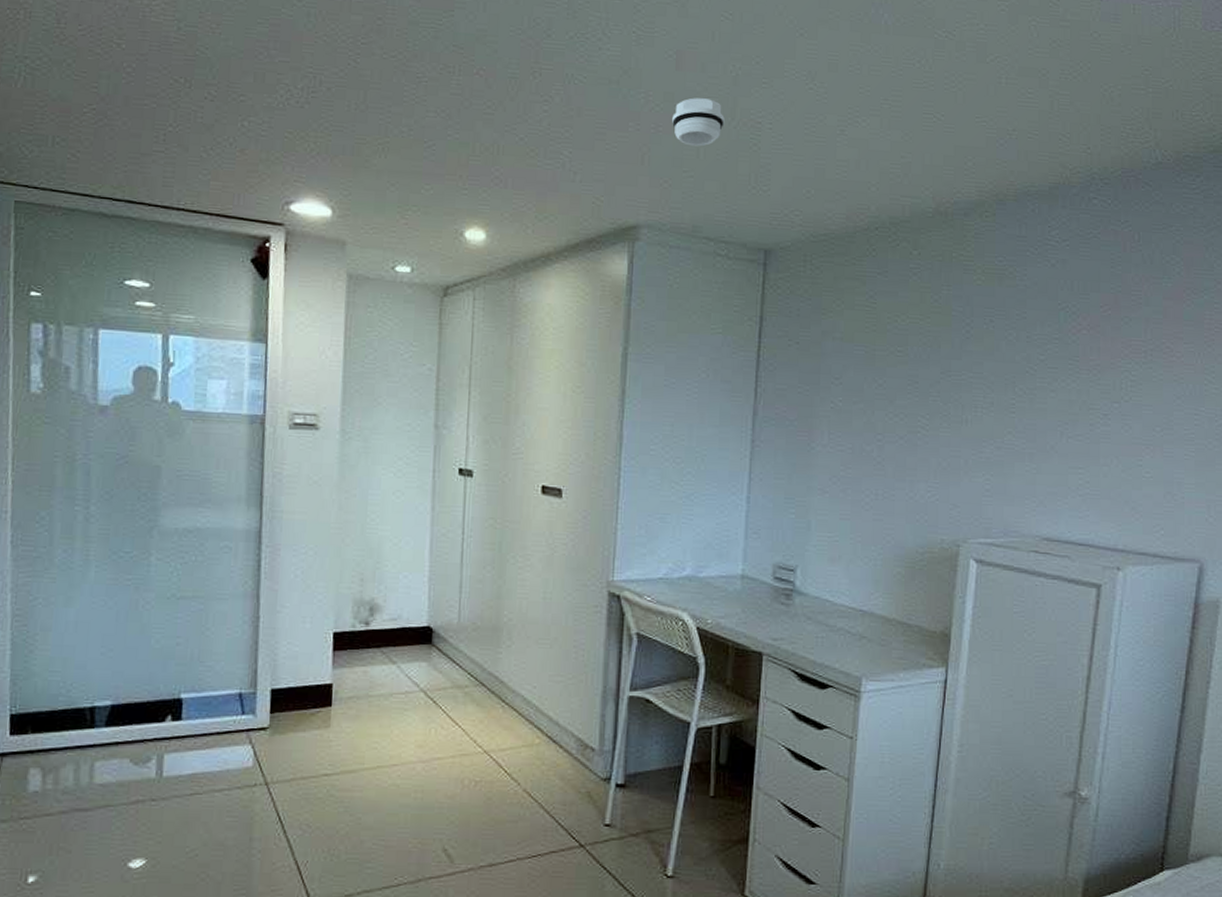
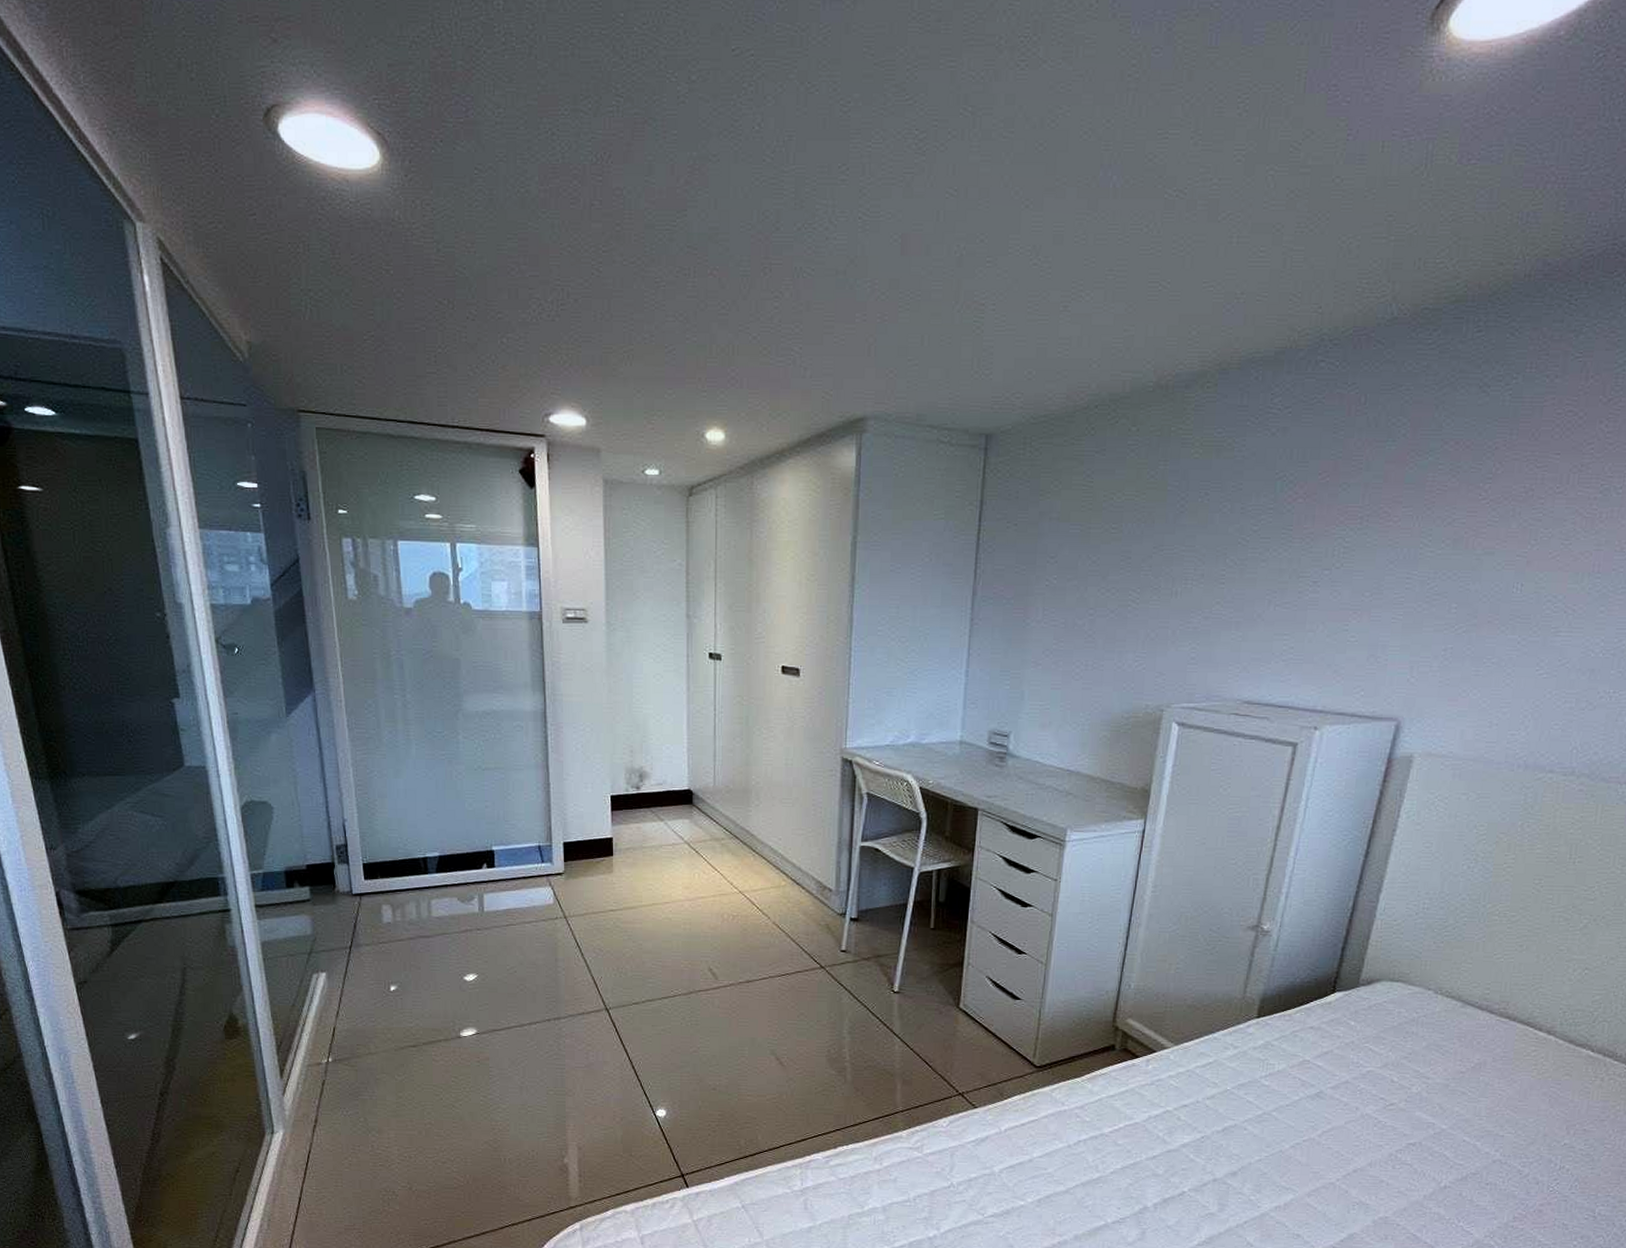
smoke detector: present [672,98,725,147] -> none [897,283,949,333]

